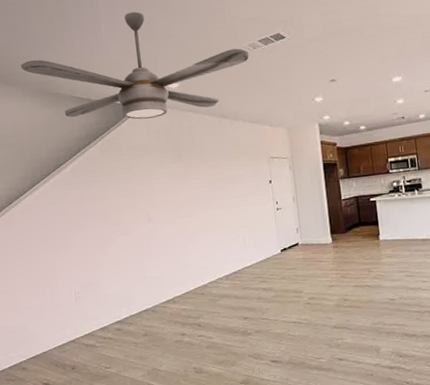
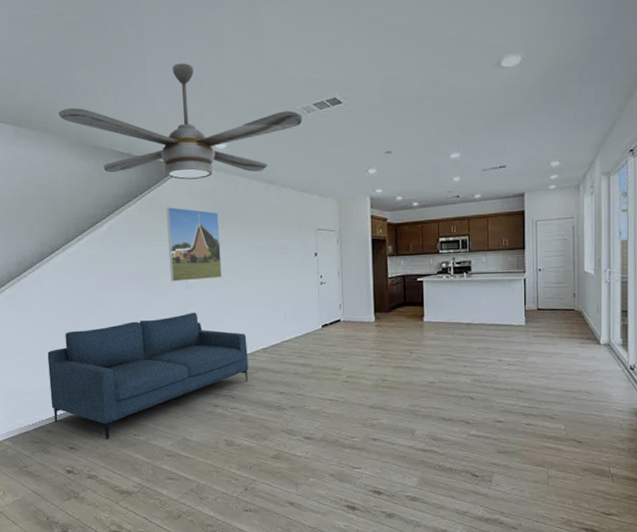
sofa: none [19,245,213,373] -> present [47,312,249,439]
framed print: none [125,145,182,217] -> present [166,207,222,282]

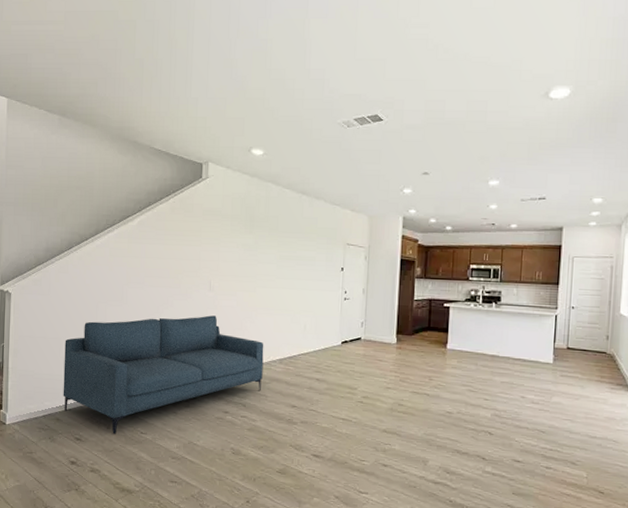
ceiling fan: present [58,63,303,180] -> none [102,68,342,183]
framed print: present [166,207,222,282] -> none [194,208,249,284]

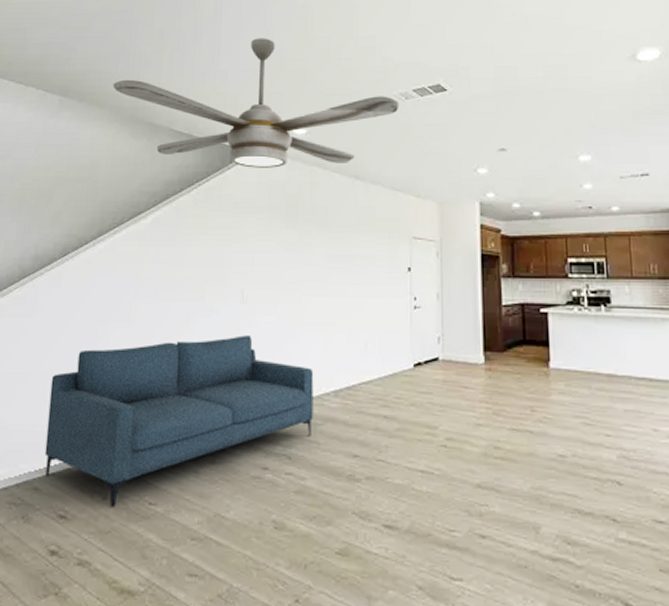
ceiling fan: none [102,68,342,183] -> present [113,38,399,168]

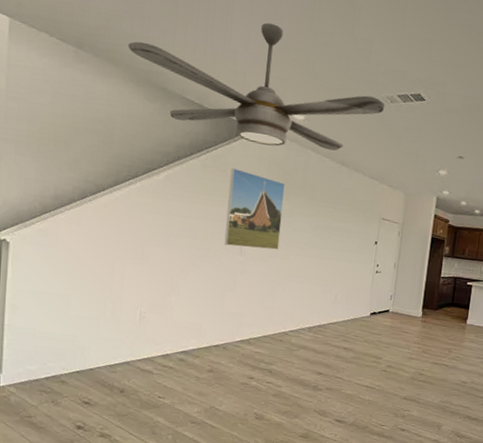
sofa: present [44,335,314,507] -> none [70,279,294,398]
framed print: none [222,200,290,293] -> present [224,168,285,250]

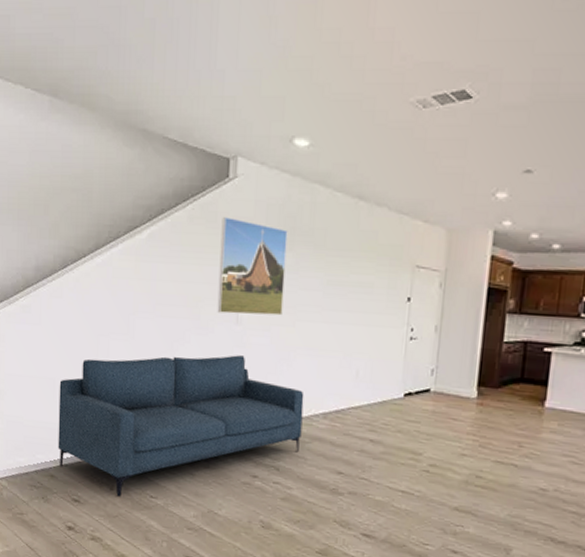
sofa: none [70,279,294,398] -> present [58,355,304,497]
ceiling fan: present [128,22,385,151] -> none [103,29,416,184]

